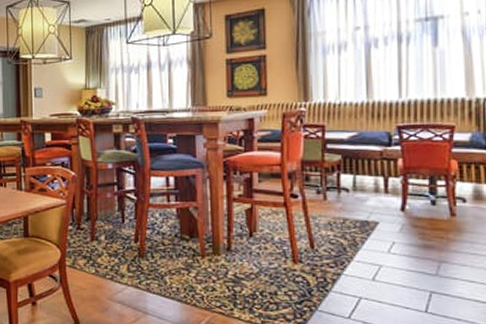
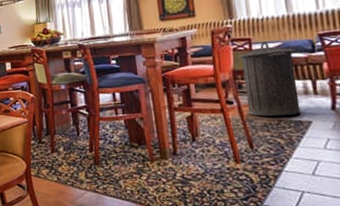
trash can: none [309,129,370,215] -> present [238,40,301,117]

